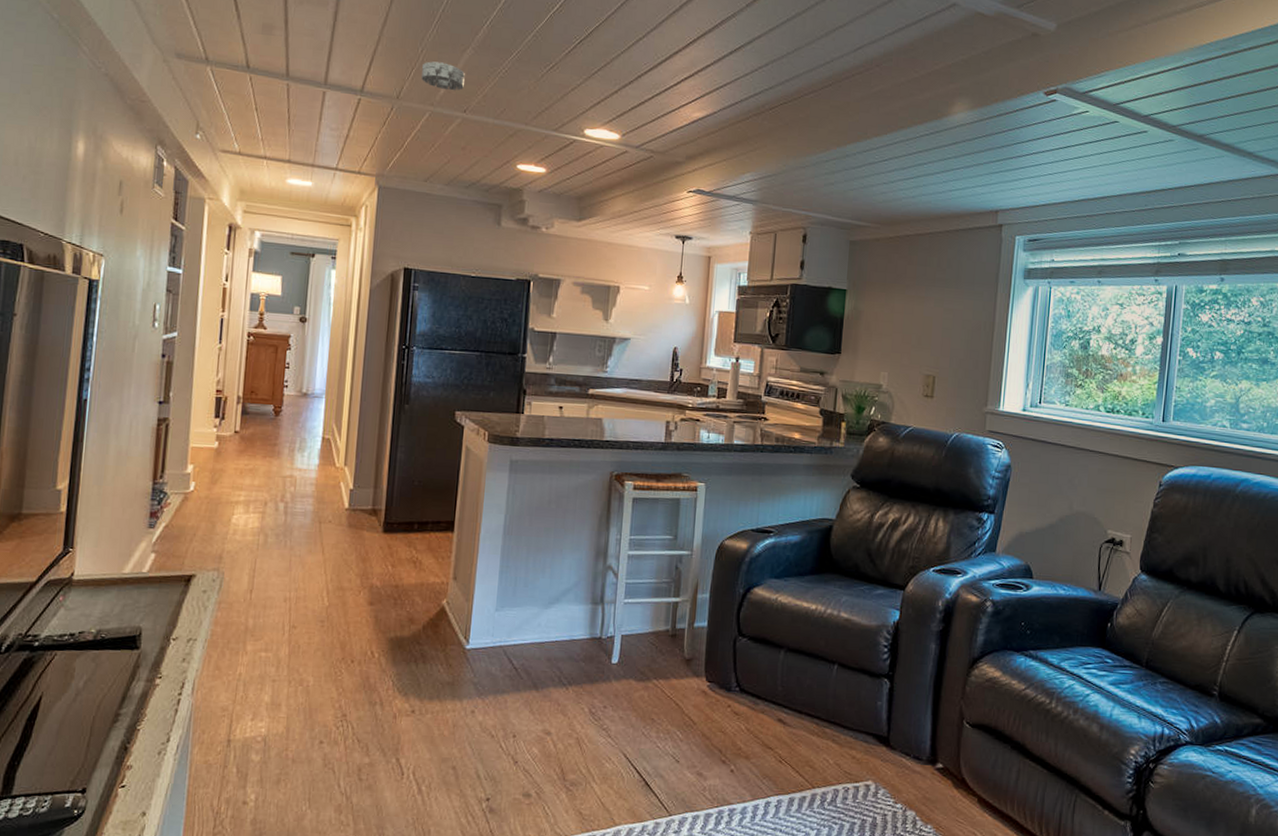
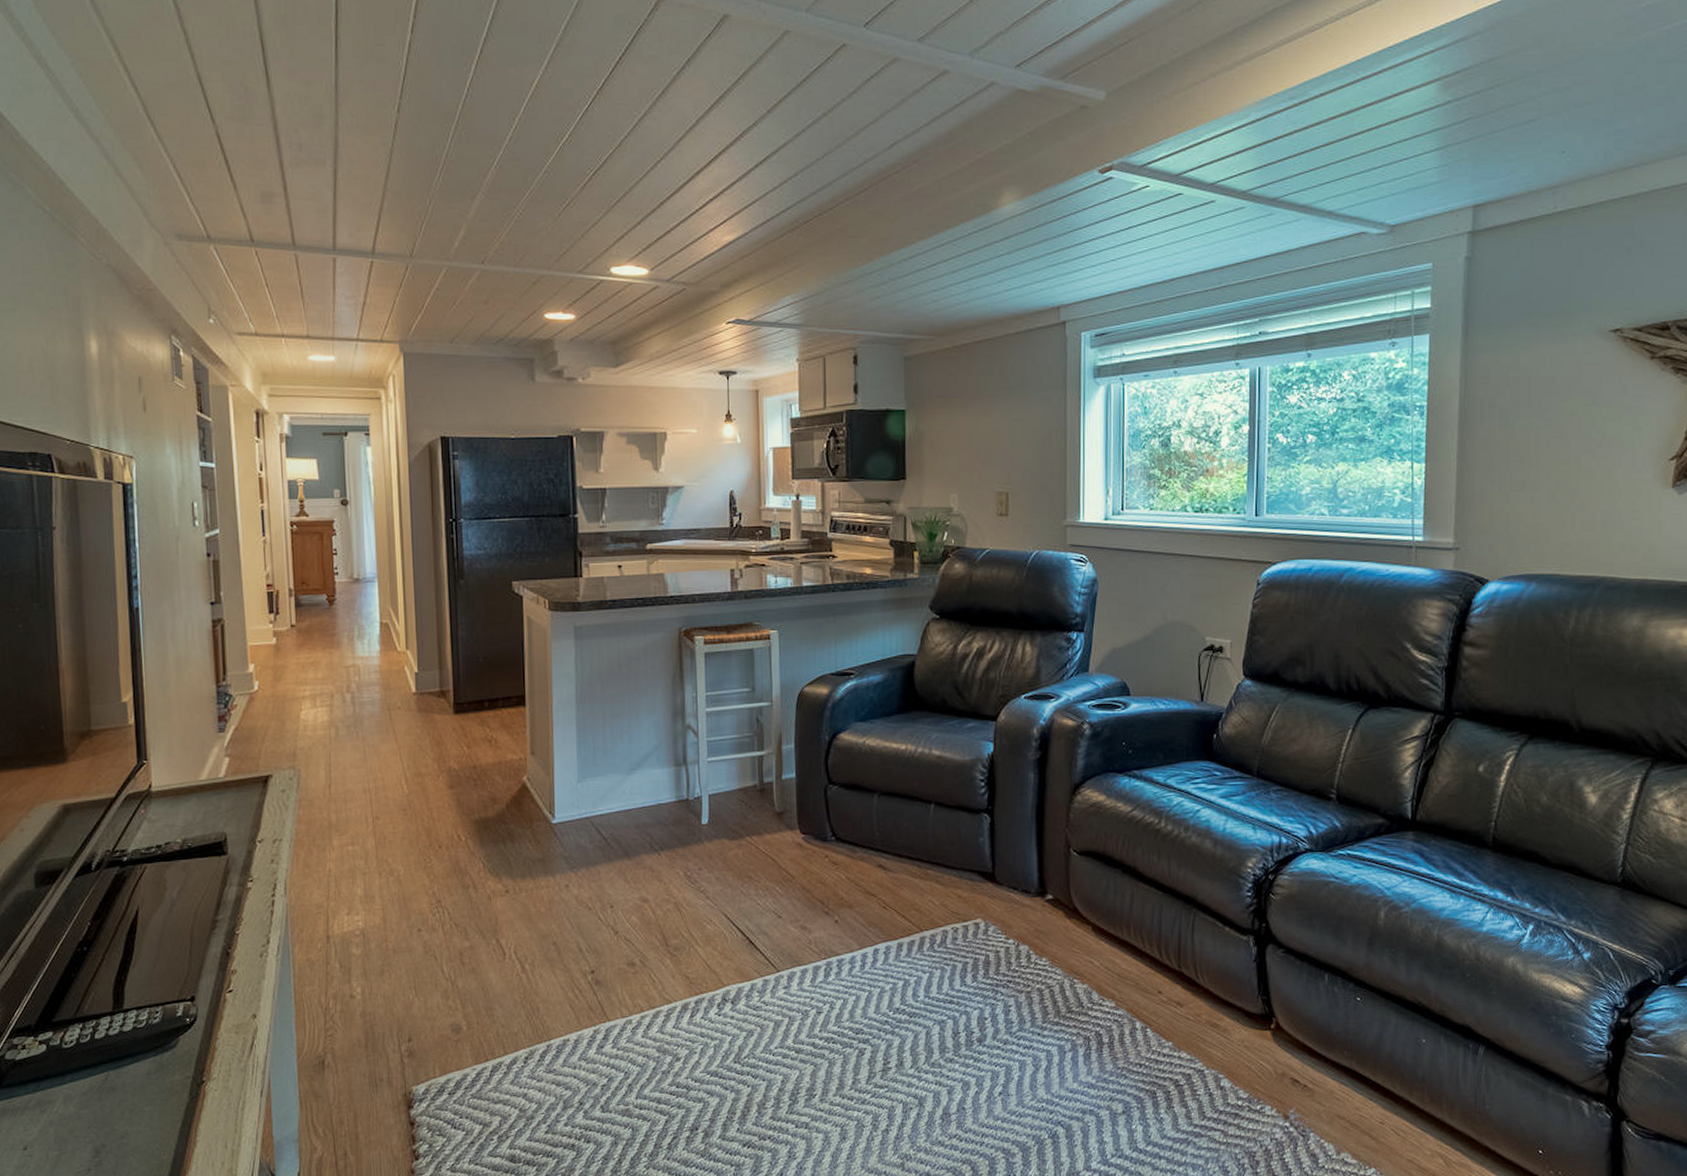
smoke detector: present [421,61,465,91] -> none [433,212,478,242]

